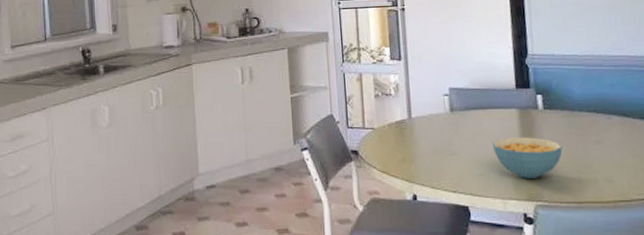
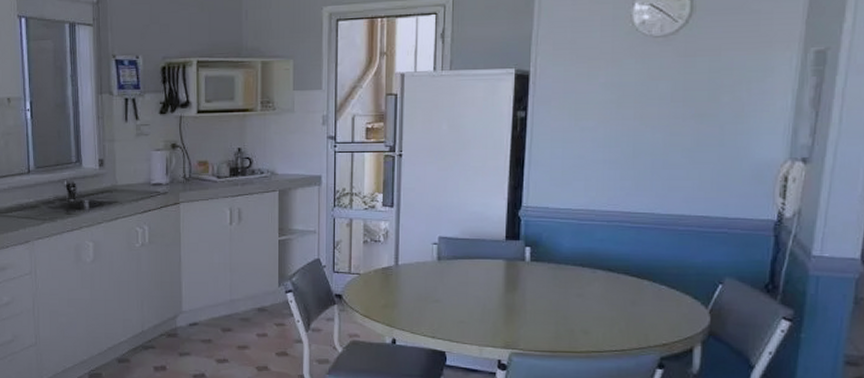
cereal bowl: present [492,137,563,178] -> none [475,287,544,327]

